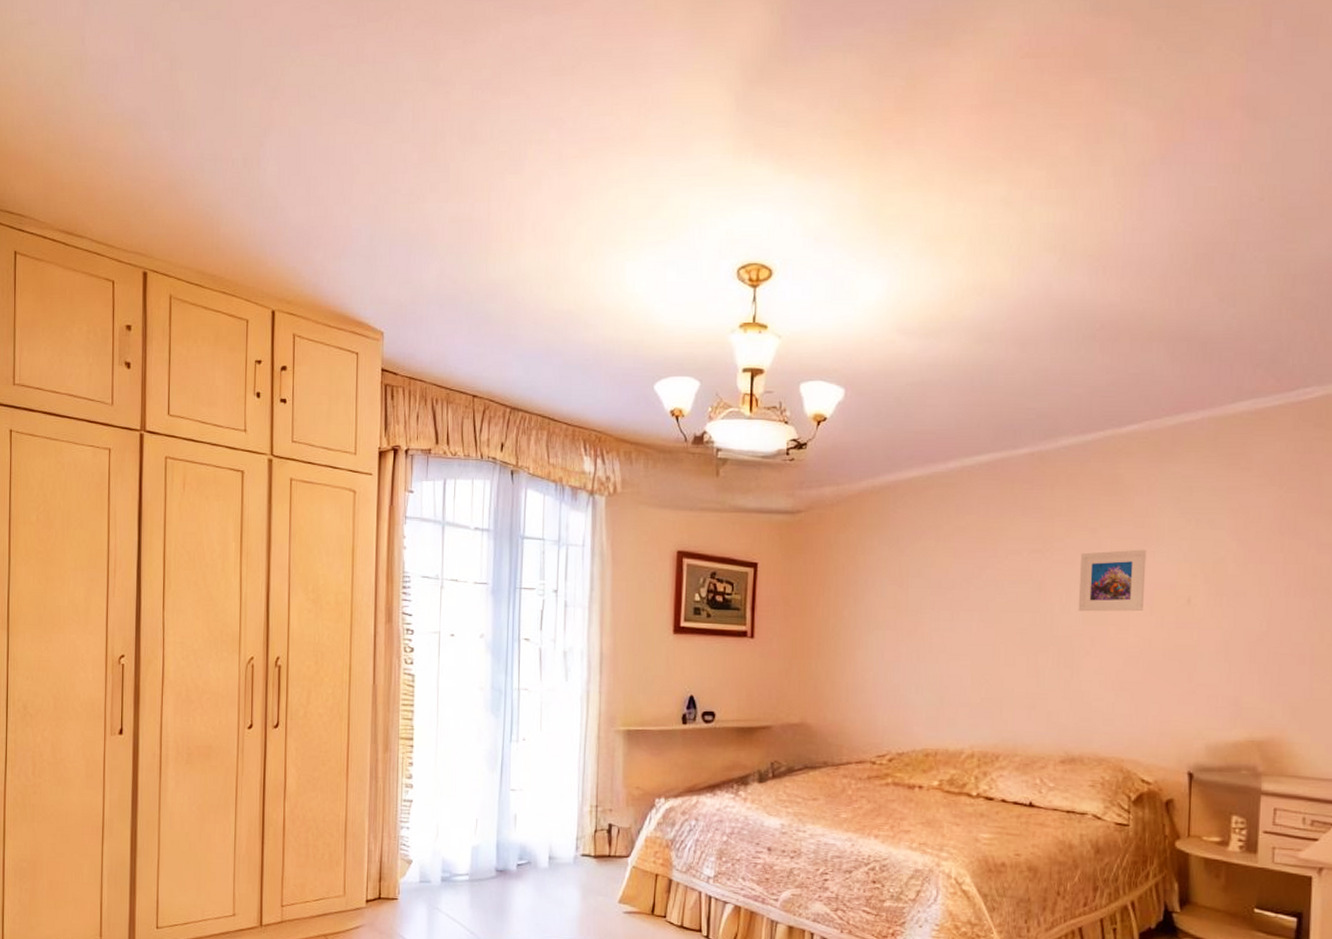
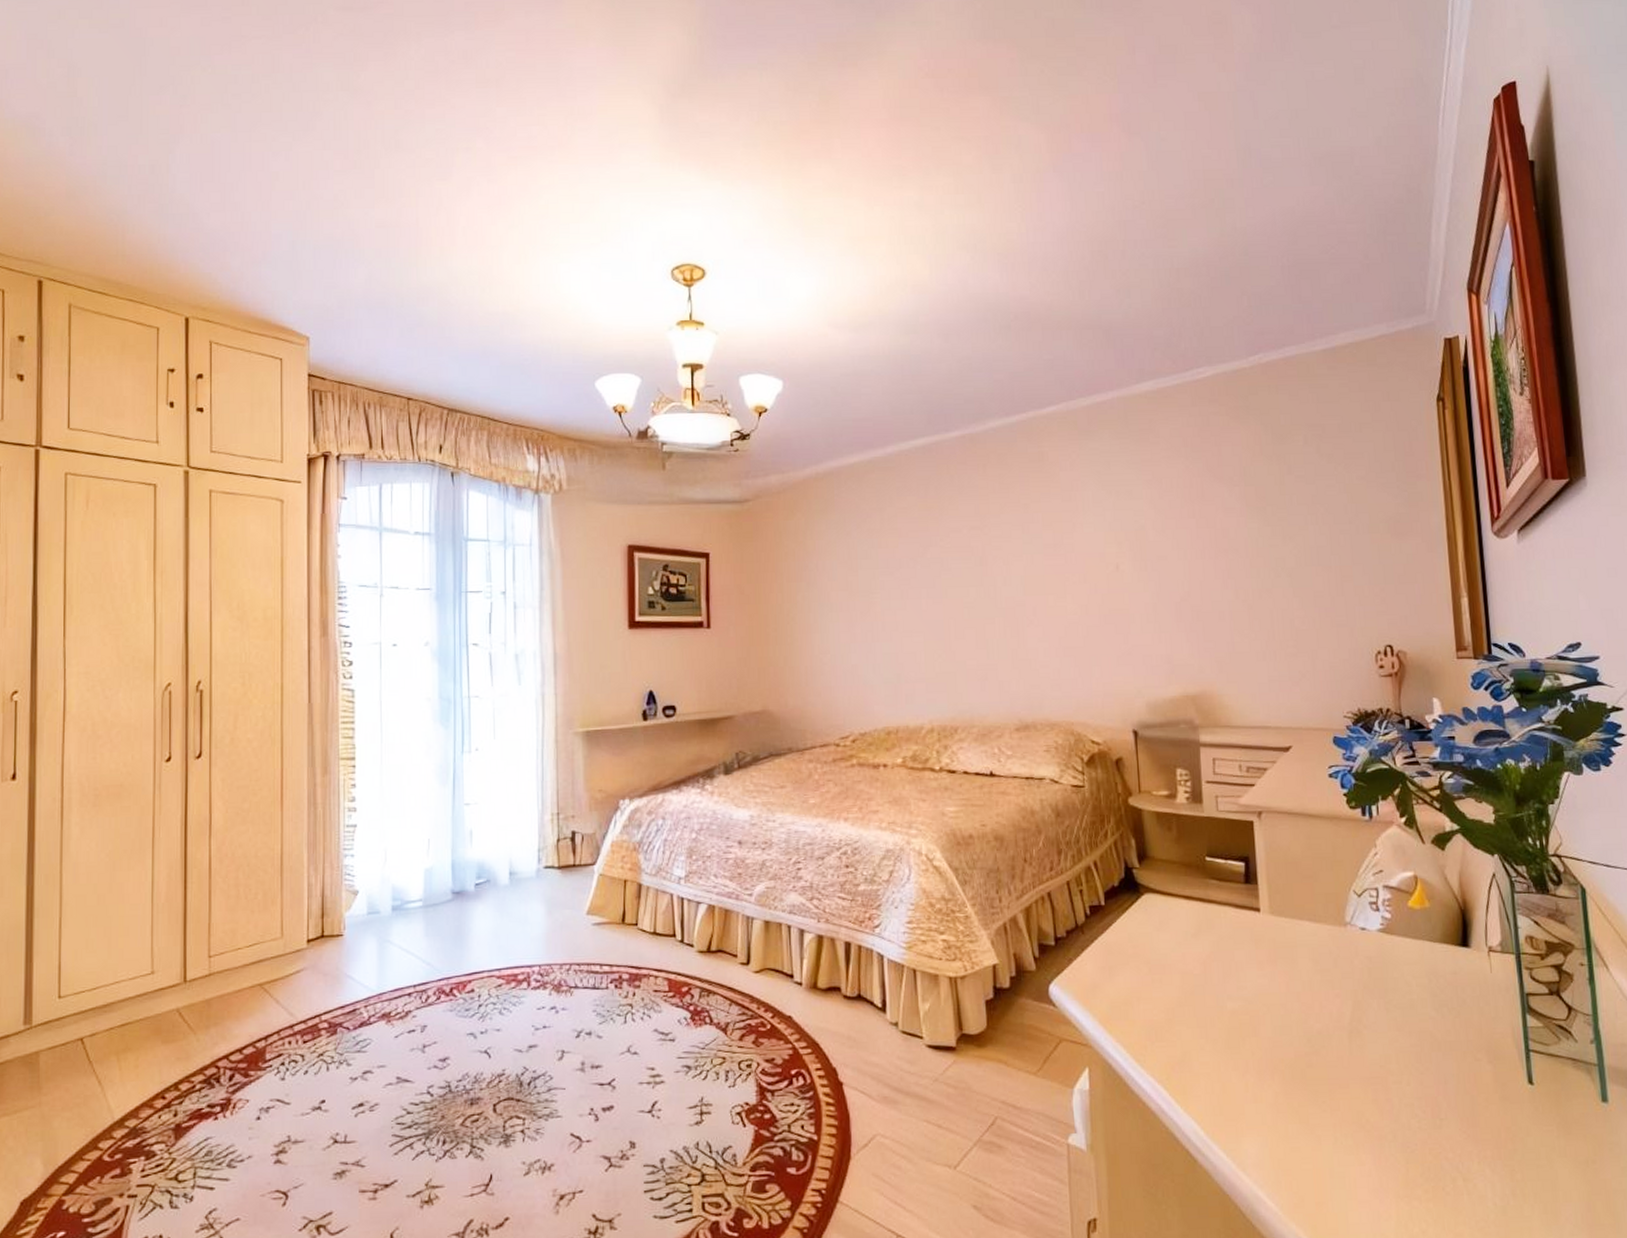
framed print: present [1078,549,1147,612] -> none [1016,521,1077,583]

